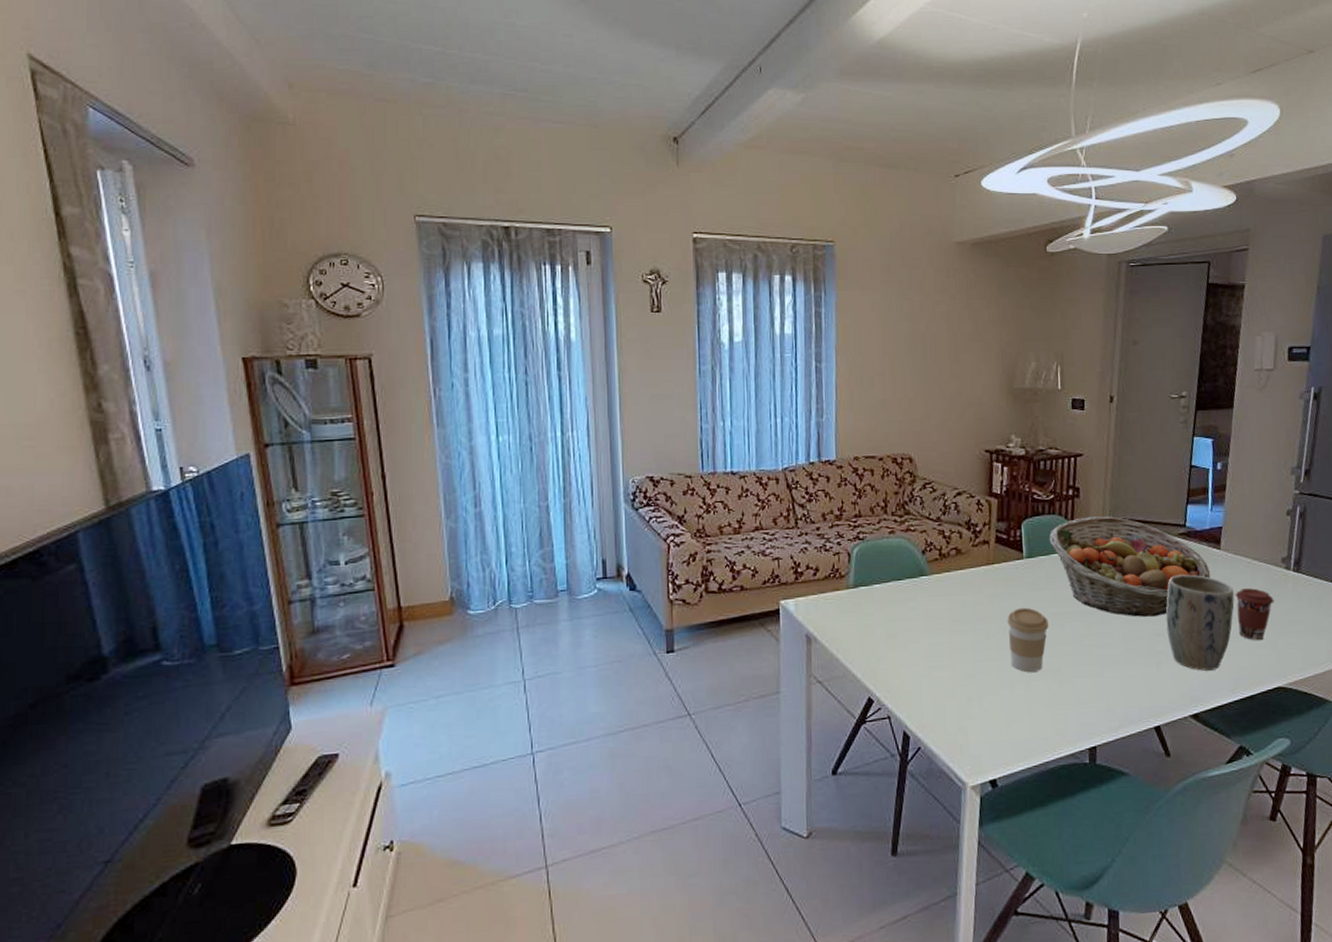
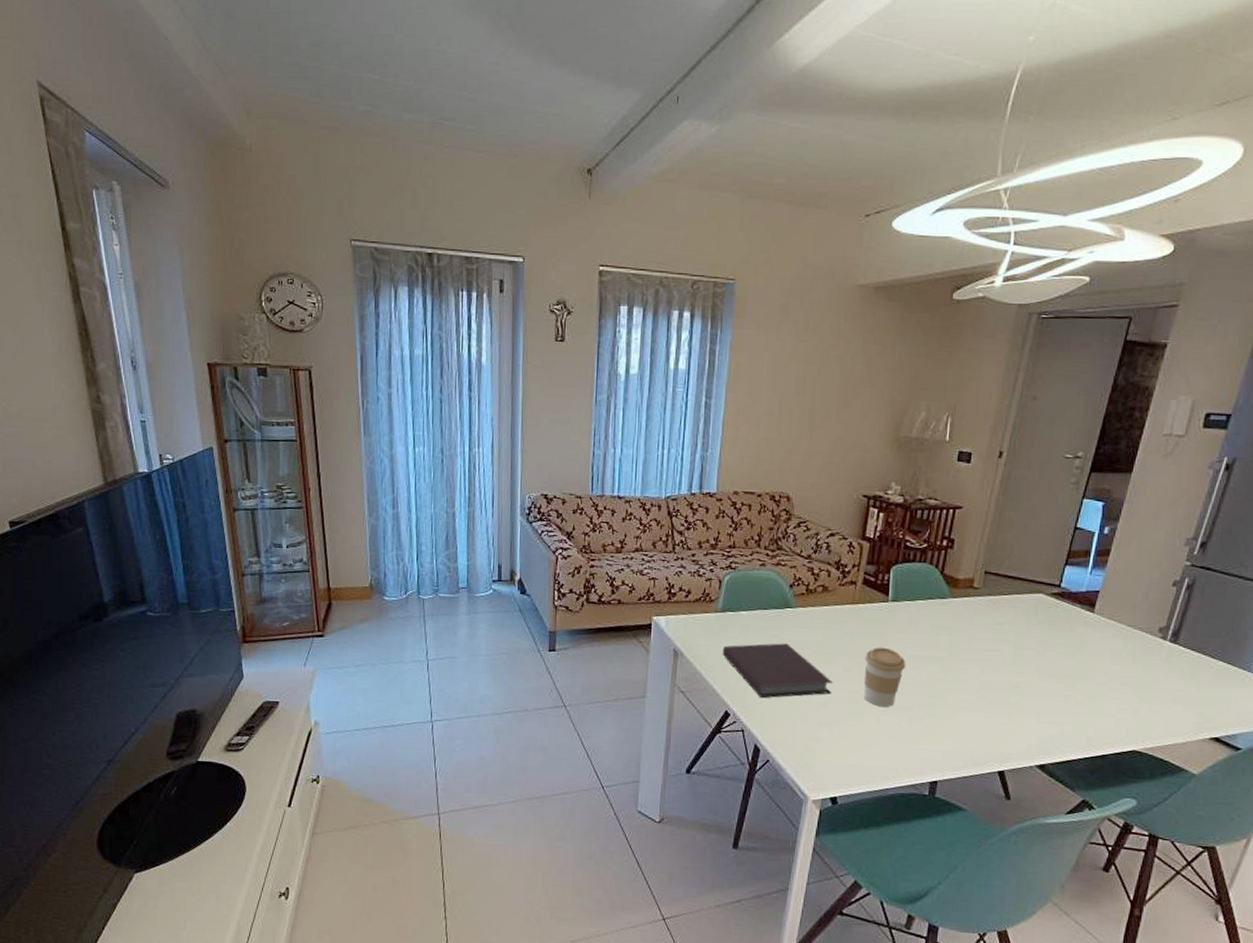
notebook: none [858,614,978,678] -> present [722,643,833,698]
fruit basket: present [1049,516,1211,617] -> none [916,568,1080,670]
plant pot: present [1166,574,1234,671] -> none [1024,633,1101,727]
coffee cup: present [1235,588,1274,641] -> none [1100,653,1144,705]

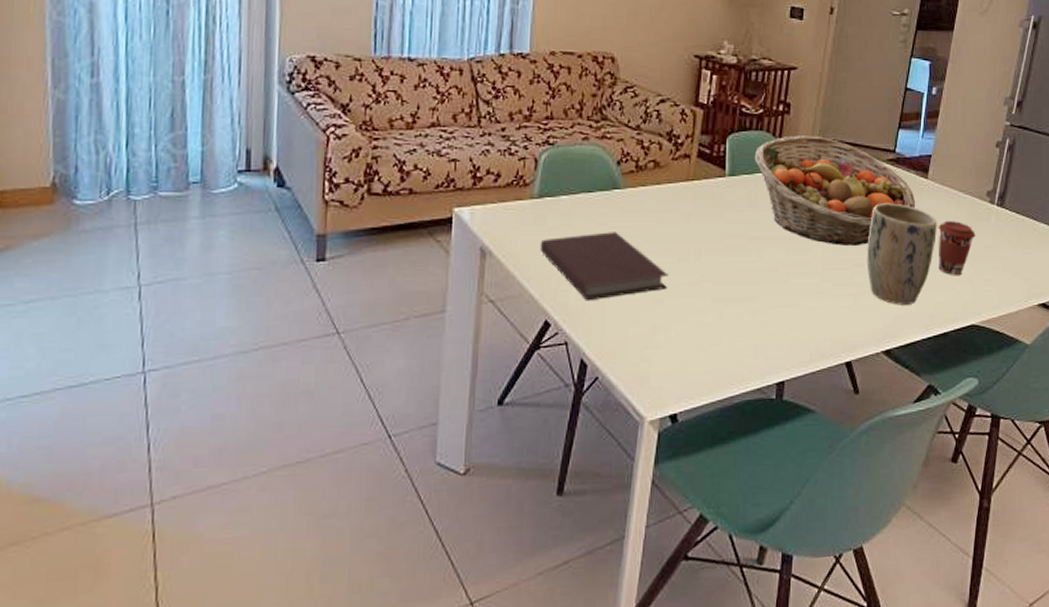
coffee cup: present [864,647,906,707] -> none [702,229,746,299]
fruit basket: none [916,568,1080,670] -> present [754,135,916,246]
plant pot: none [1024,633,1101,727] -> present [866,203,937,305]
coffee cup: none [1100,653,1144,705] -> present [938,221,976,276]

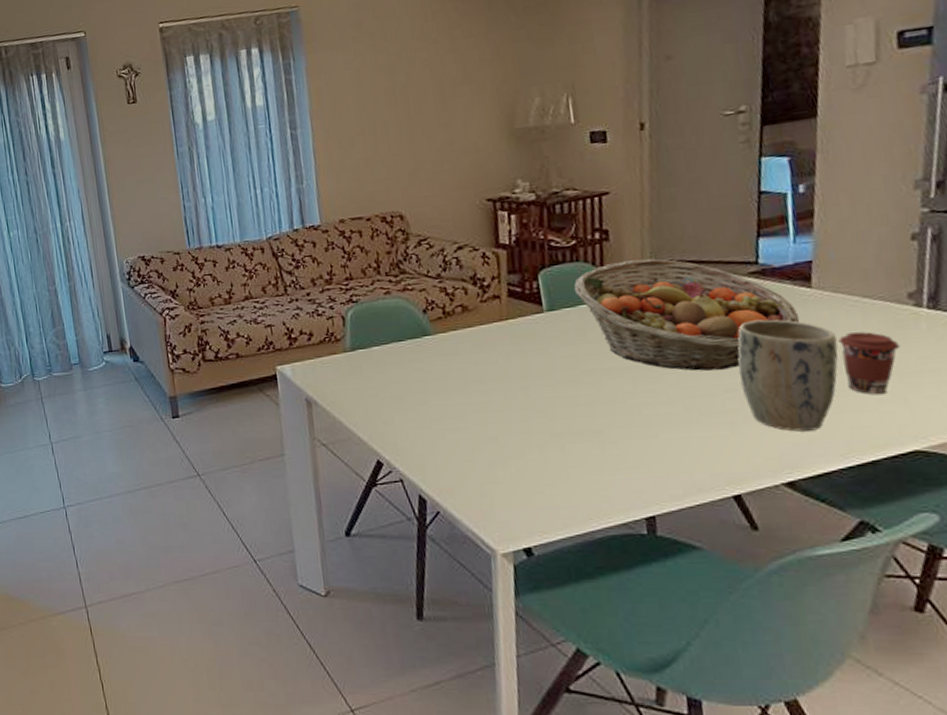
notebook: present [539,232,669,300] -> none [360,375,499,440]

